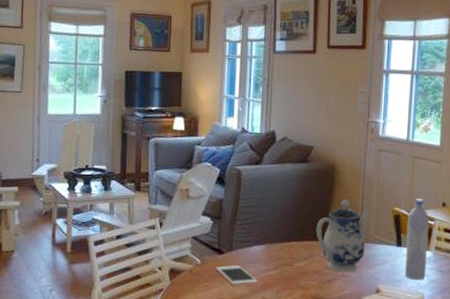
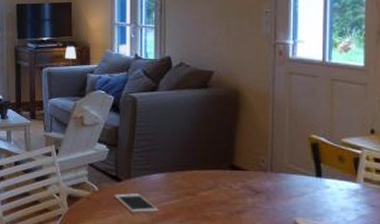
teapot: present [316,199,370,273] -> none [220,126,282,204]
bottle: present [404,199,429,280] -> none [327,125,354,215]

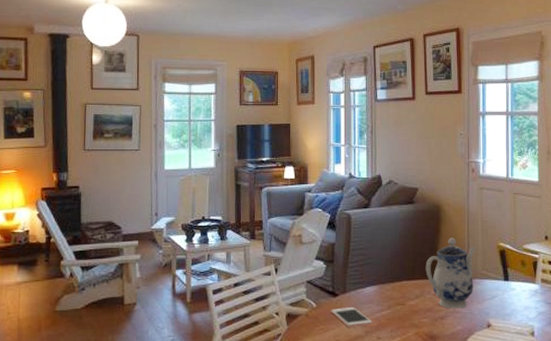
teapot: none [220,126,282,204] -> present [425,237,476,309]

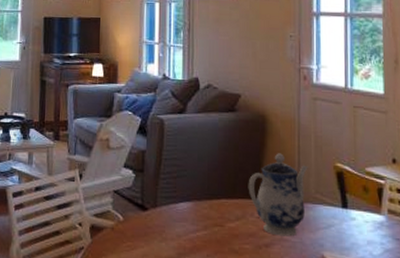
cell phone: present [331,307,372,327] -> none [139,223,186,248]

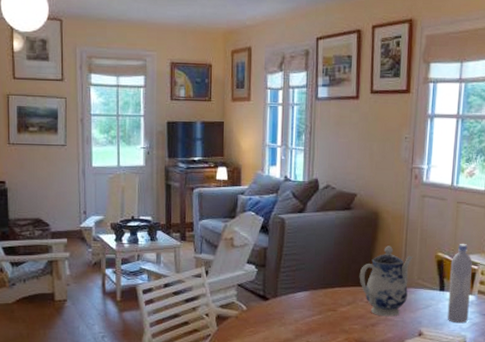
bottle: none [352,154,379,249] -> present [447,244,472,324]

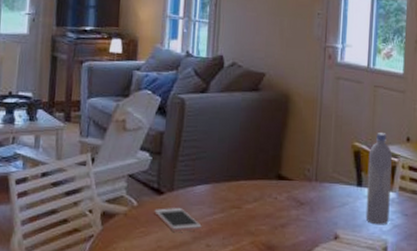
cell phone: none [261,311,302,331] -> present [154,208,202,232]
teapot: present [359,246,413,317] -> none [267,133,327,216]

